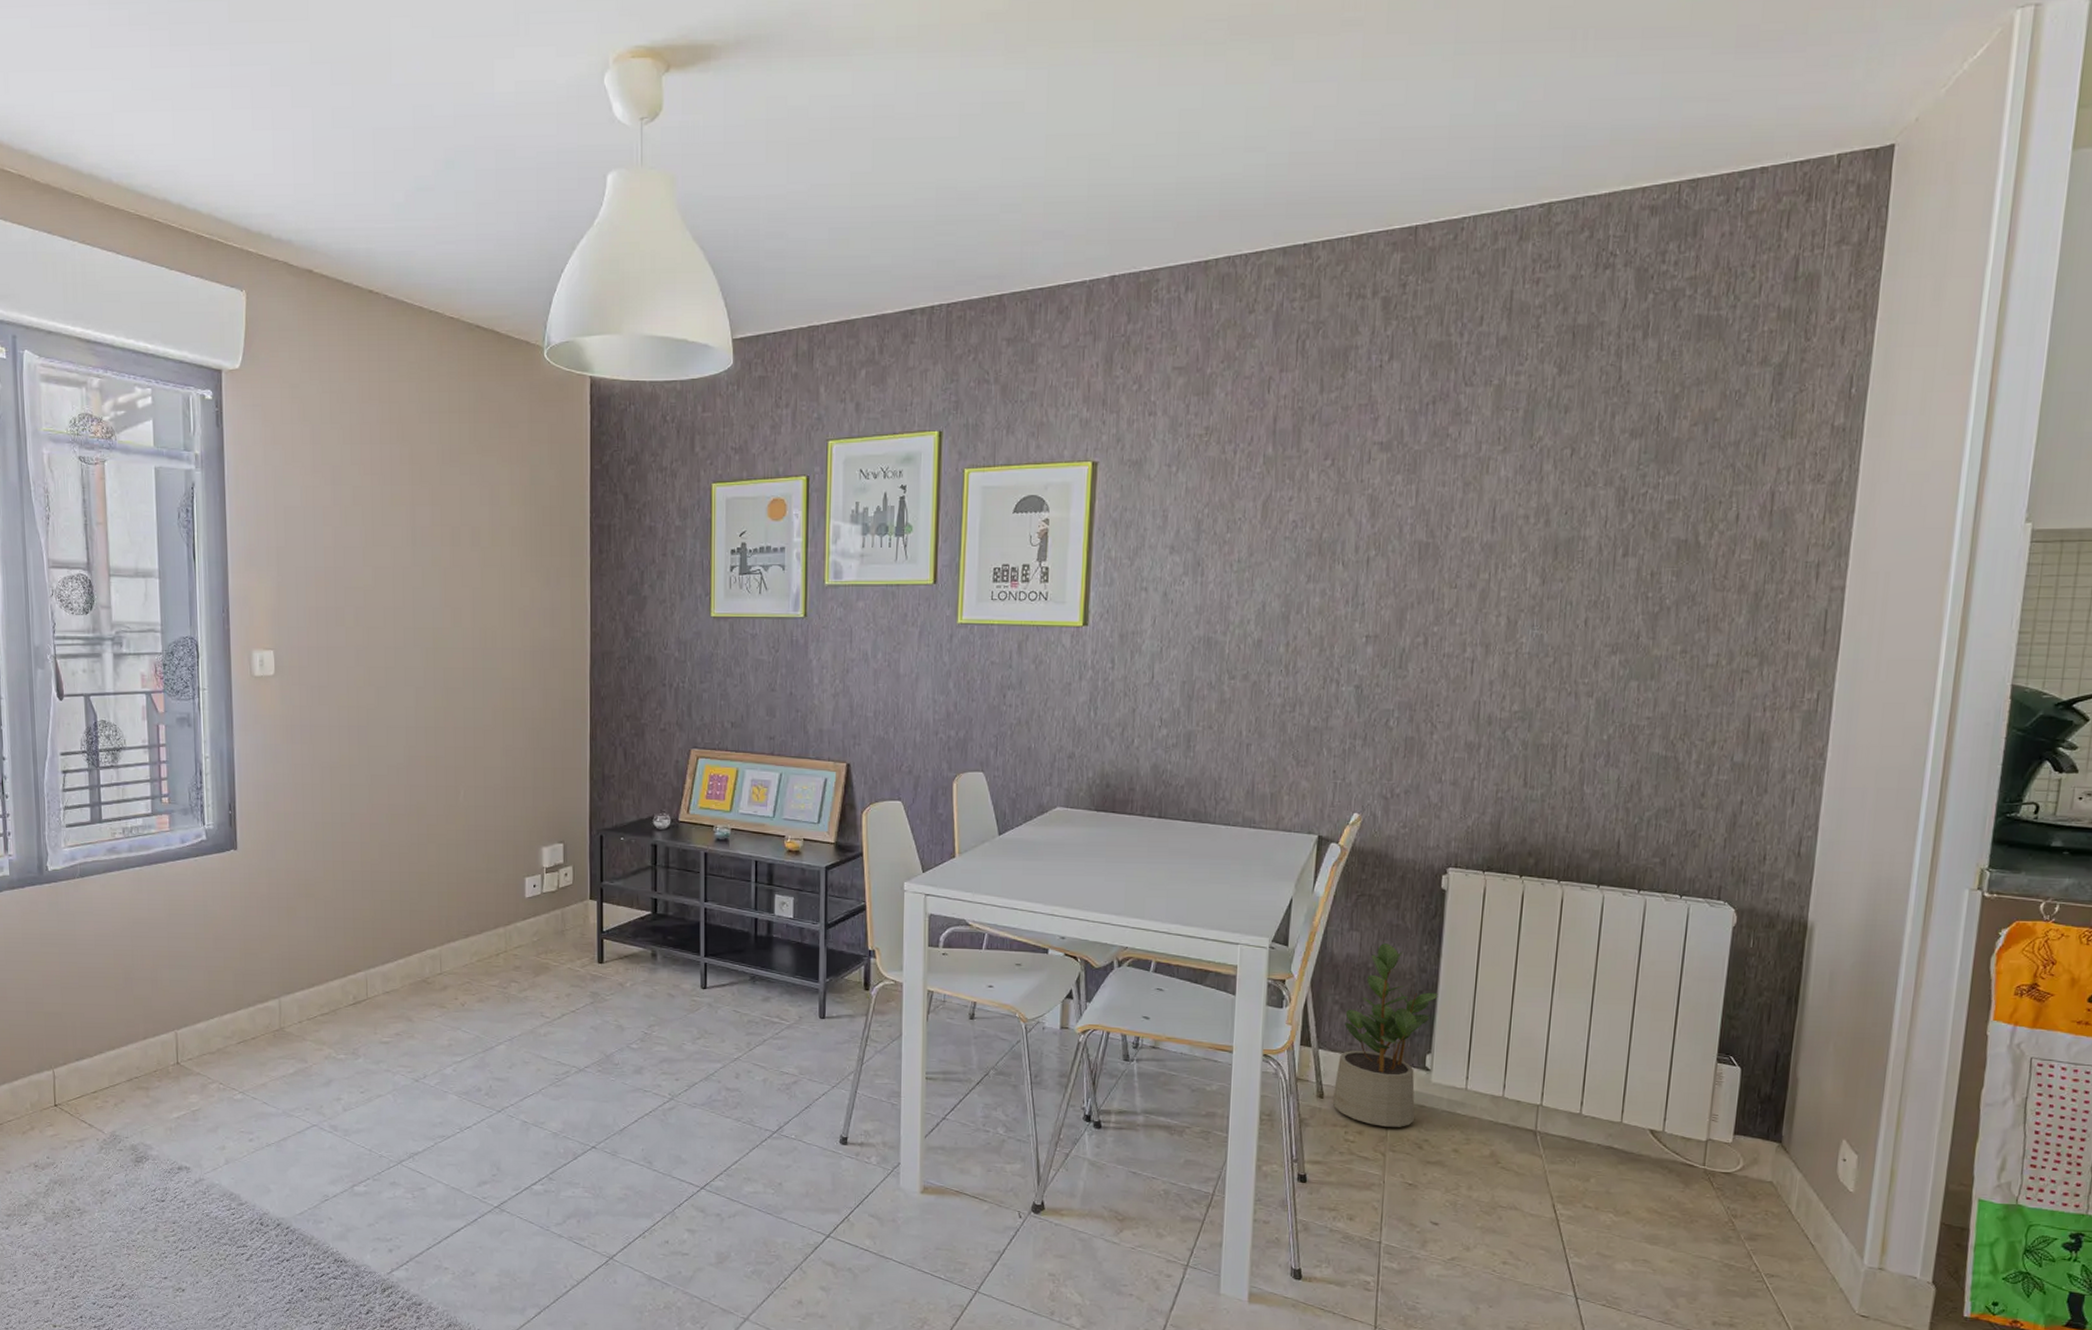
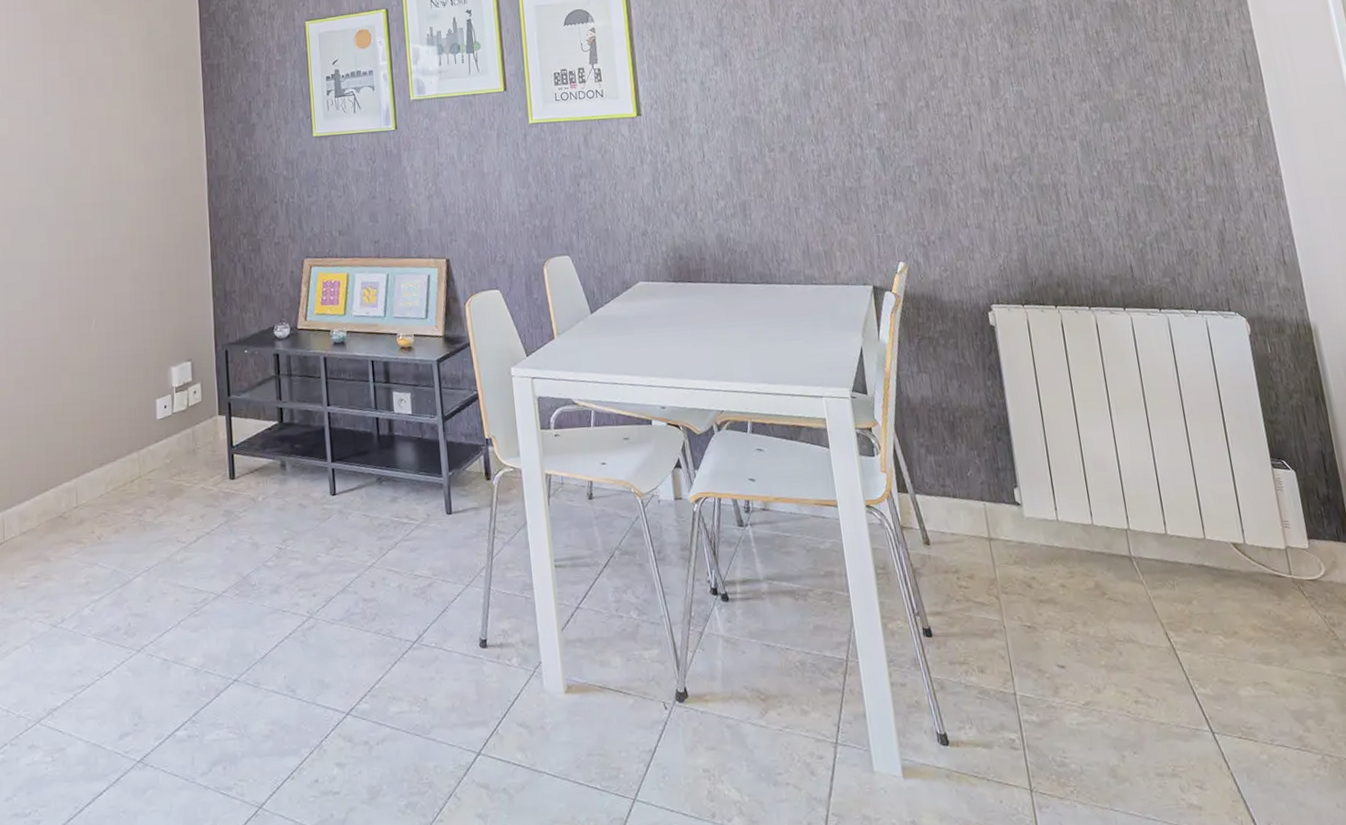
potted plant: present [1332,943,1438,1127] -> none [932,382,1018,568]

